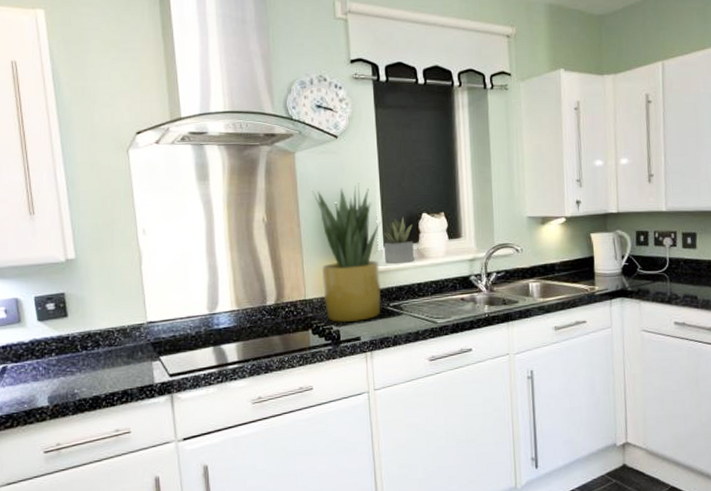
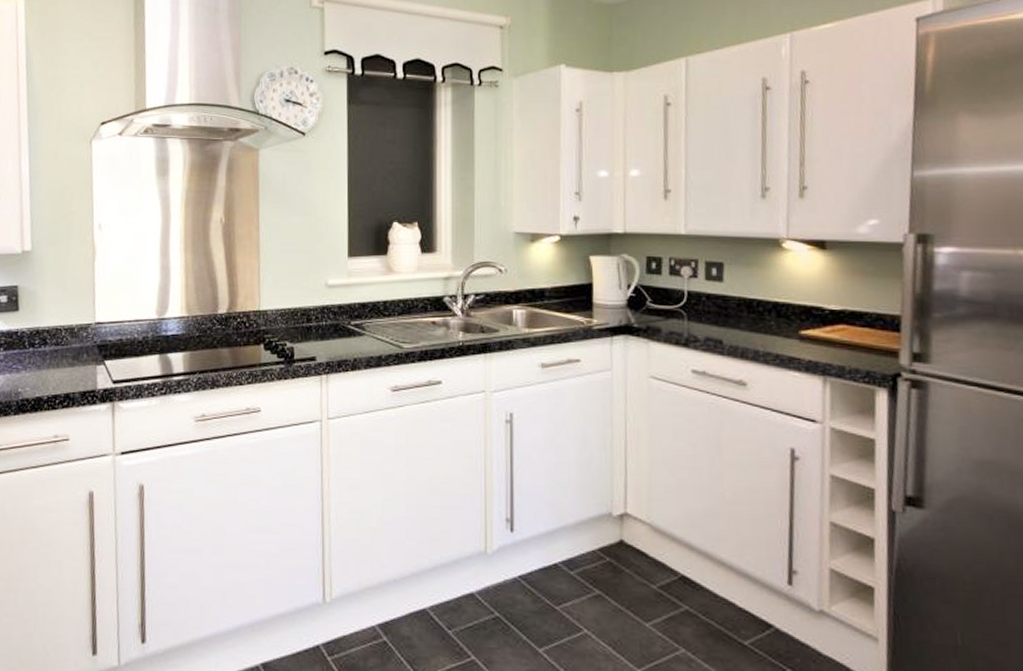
planter: present [311,182,382,322] -> none [273,184,347,339]
succulent plant: present [384,217,414,265] -> none [349,225,381,278]

